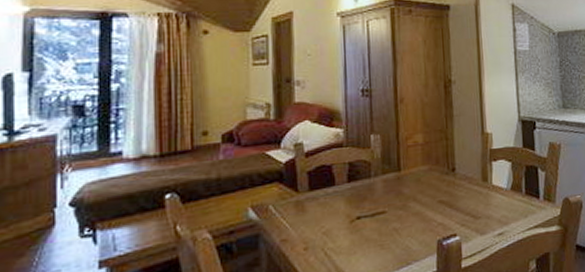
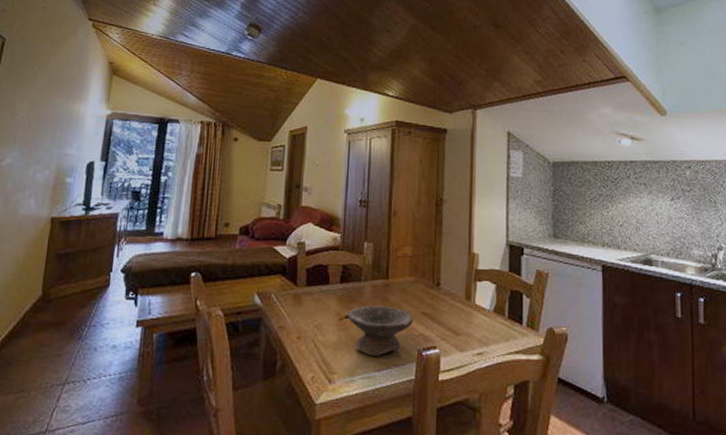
bowl: none [359,200,431,255] -> present [348,305,414,356]

